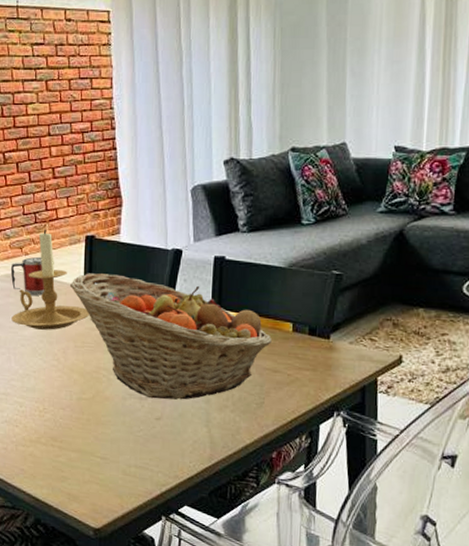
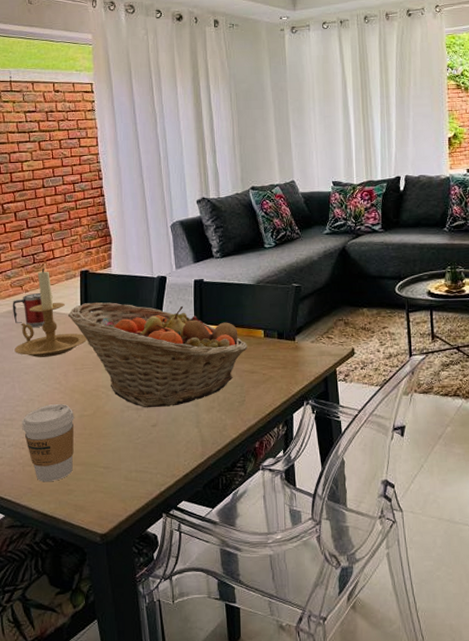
coffee cup: none [16,382,72,466] -> present [22,404,74,482]

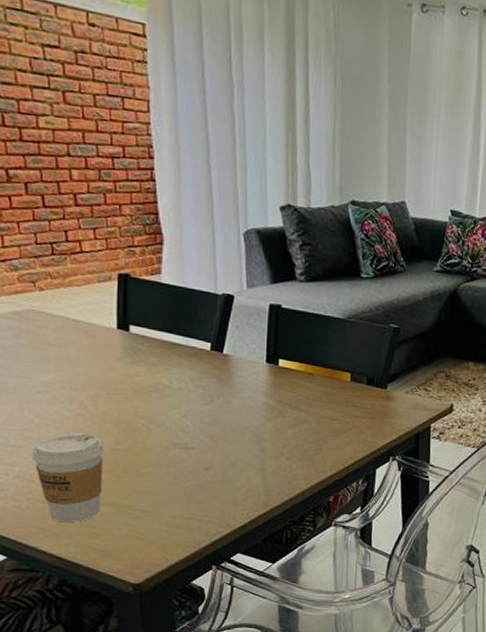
mug: present [12,292,45,327] -> none [20,293,67,337]
candle holder: present [14,268,88,357] -> none [23,262,125,376]
fruit basket: present [67,302,247,408] -> none [98,314,330,449]

